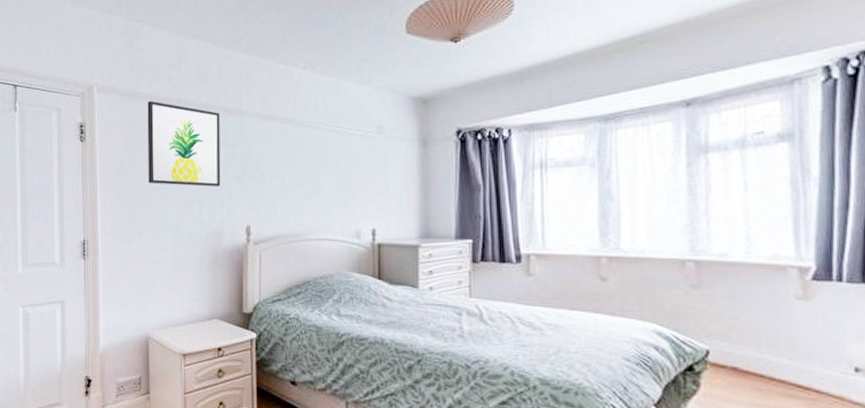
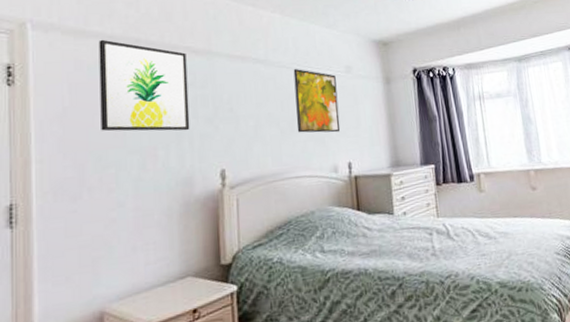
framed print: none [321,129,367,197] -> present [293,69,341,133]

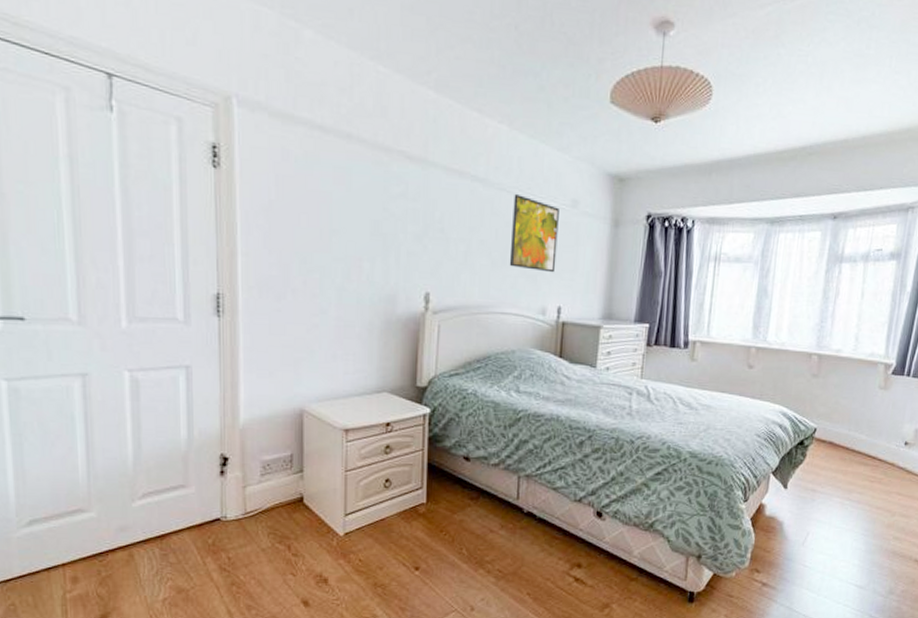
wall art: present [98,39,190,131] -> none [307,128,400,246]

